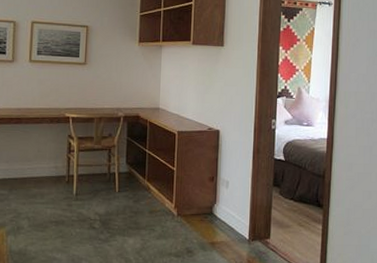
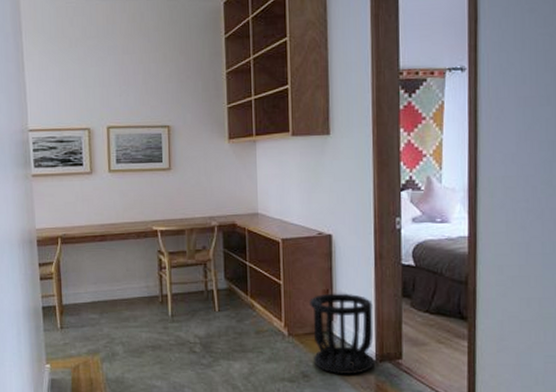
wastebasket: none [196,180,249,251] -> present [309,293,374,374]

